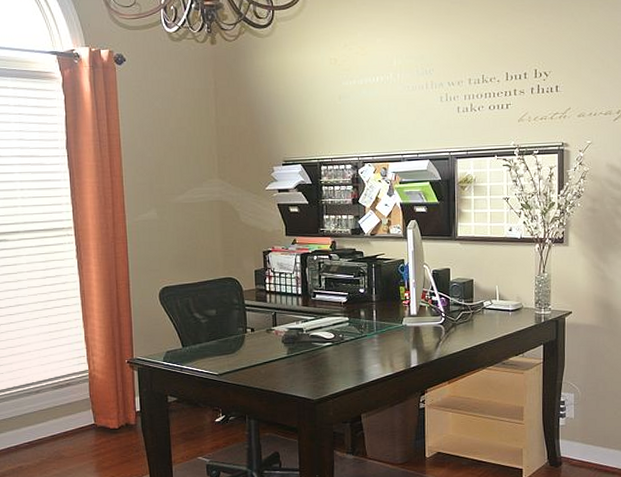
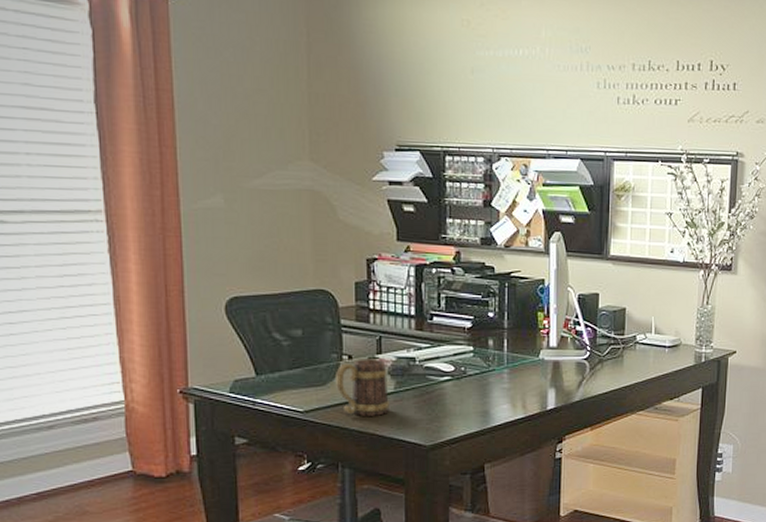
mug: none [242,330,285,377] -> present [336,359,391,416]

